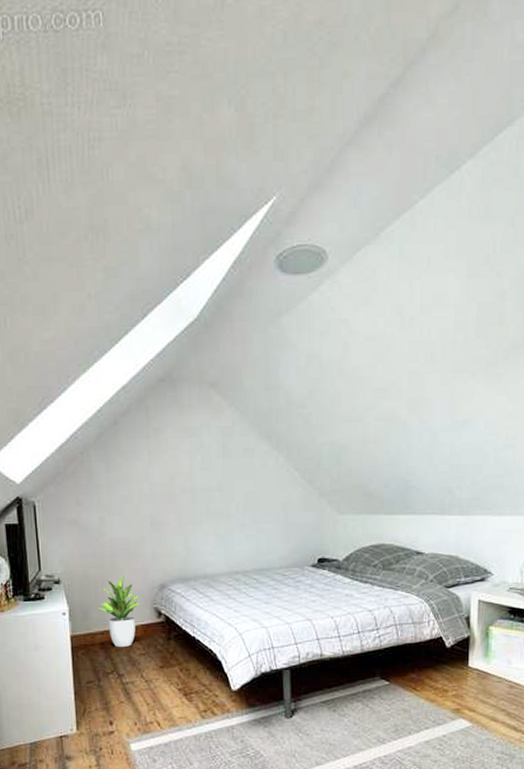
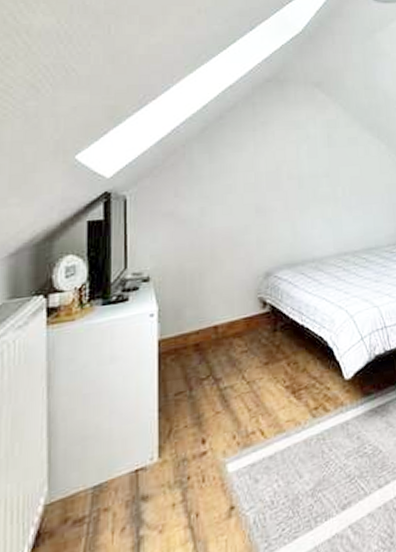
potted plant: present [97,575,139,647] -> none [193,266,242,347]

